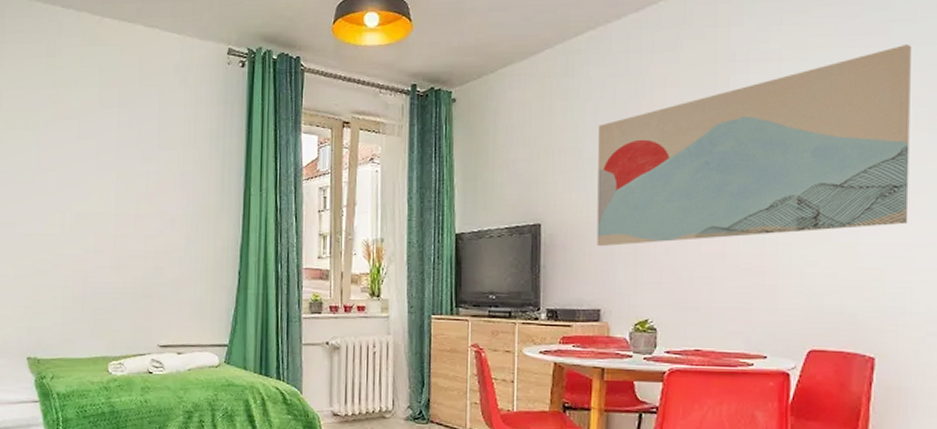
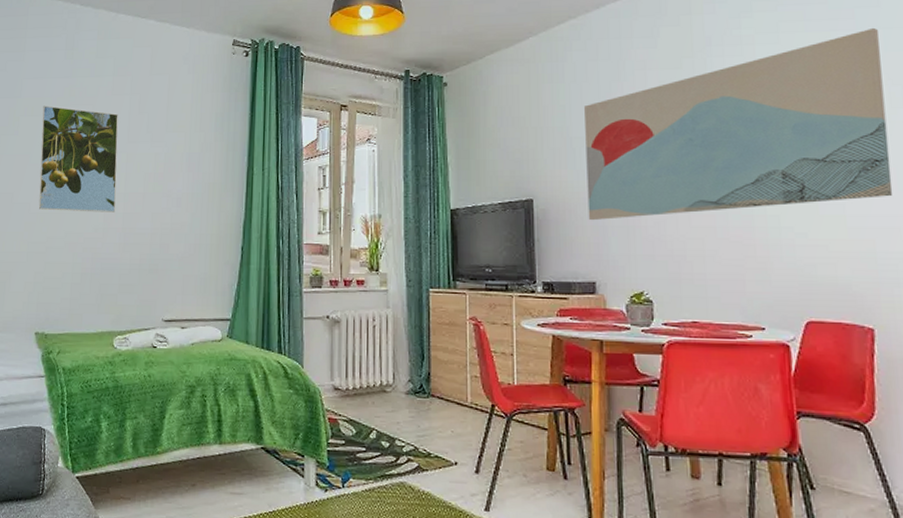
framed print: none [24,119,107,234] -> present [38,105,118,212]

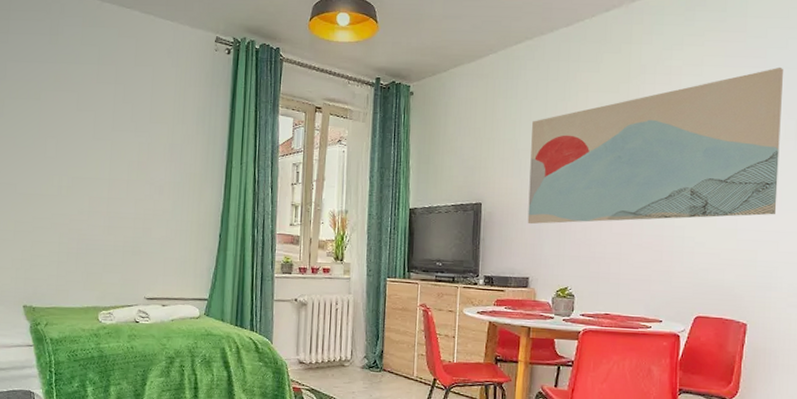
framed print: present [38,105,118,212] -> none [24,89,103,197]

